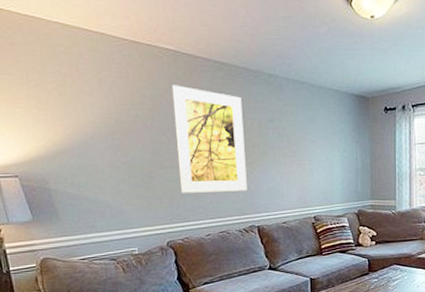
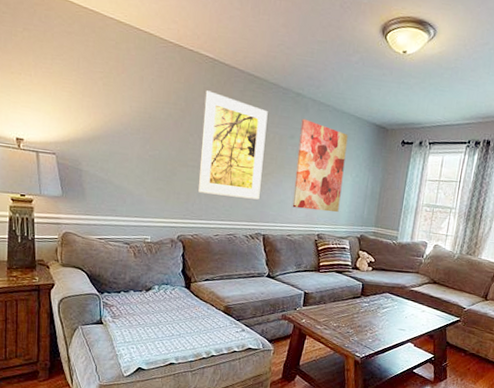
wall art: none [278,99,332,193] -> present [292,118,348,213]

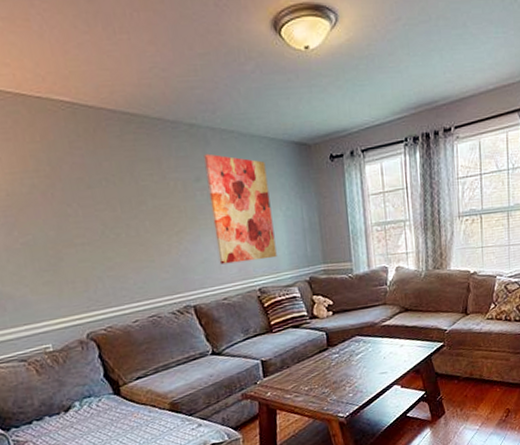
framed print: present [197,90,268,200] -> none [72,144,177,275]

